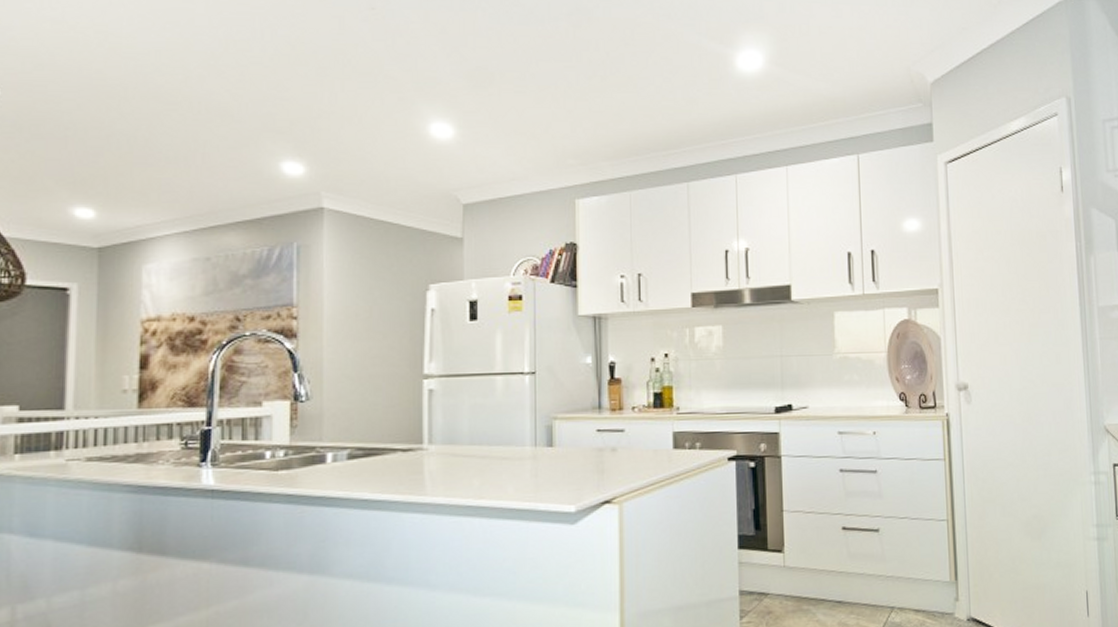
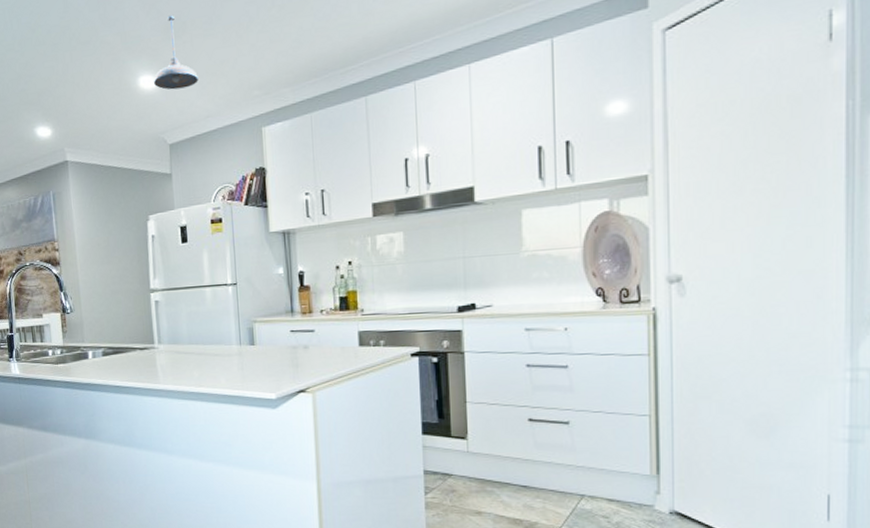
pendant light: none [448,63,504,144] -> present [153,15,198,90]

